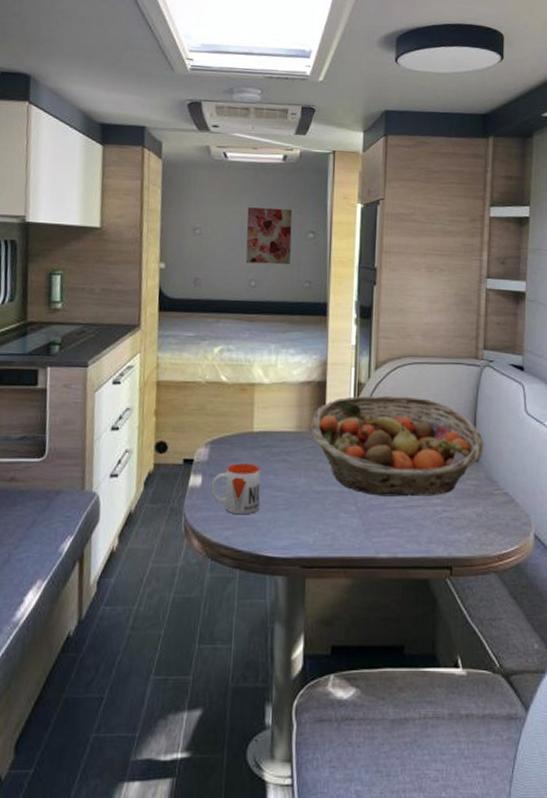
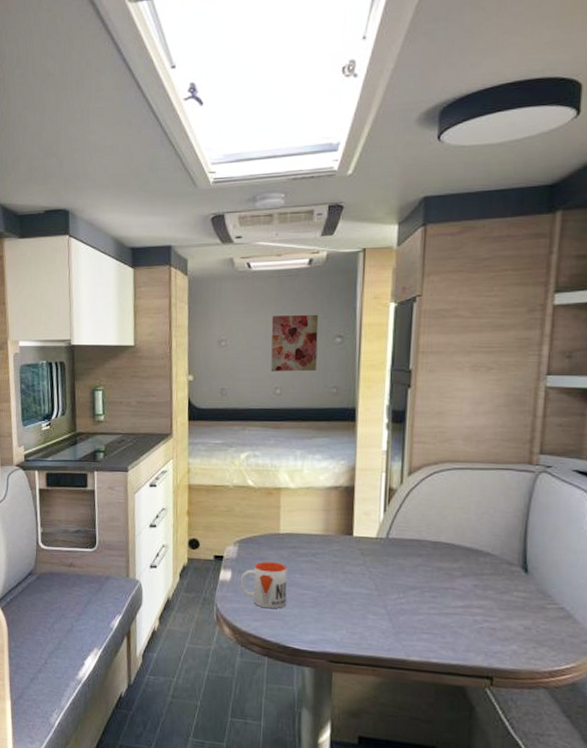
fruit basket: present [311,395,484,497] -> none [338,501,536,605]

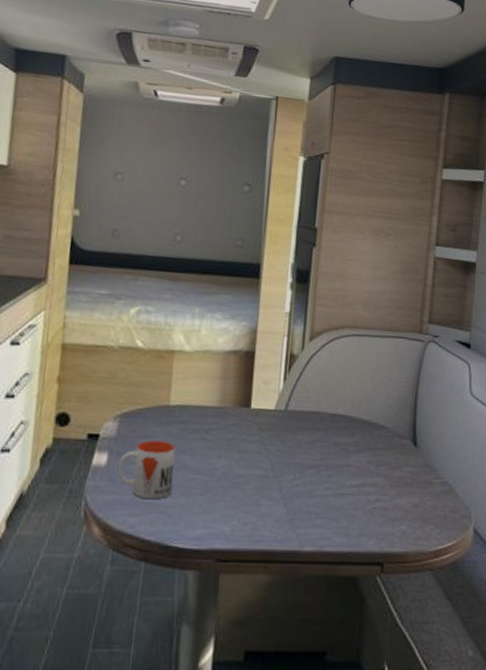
wall art: present [270,314,319,372] -> none [172,153,228,219]

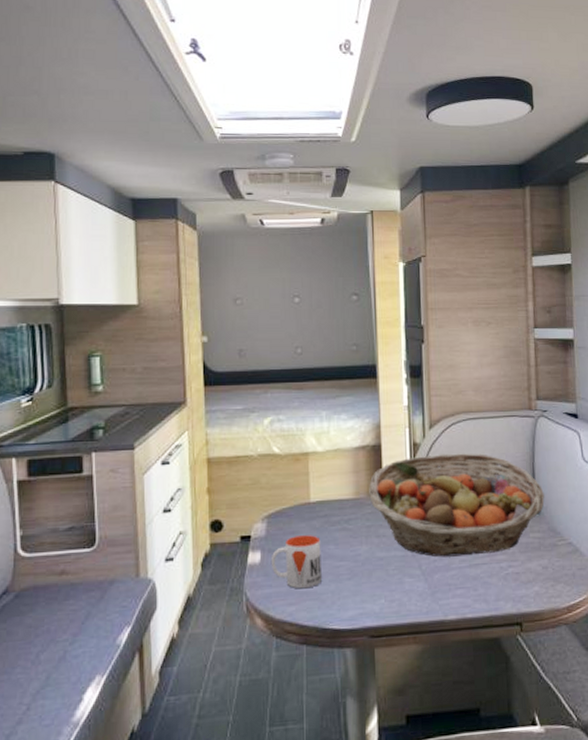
fruit basket: none [235,369,425,484] -> present [369,453,545,557]

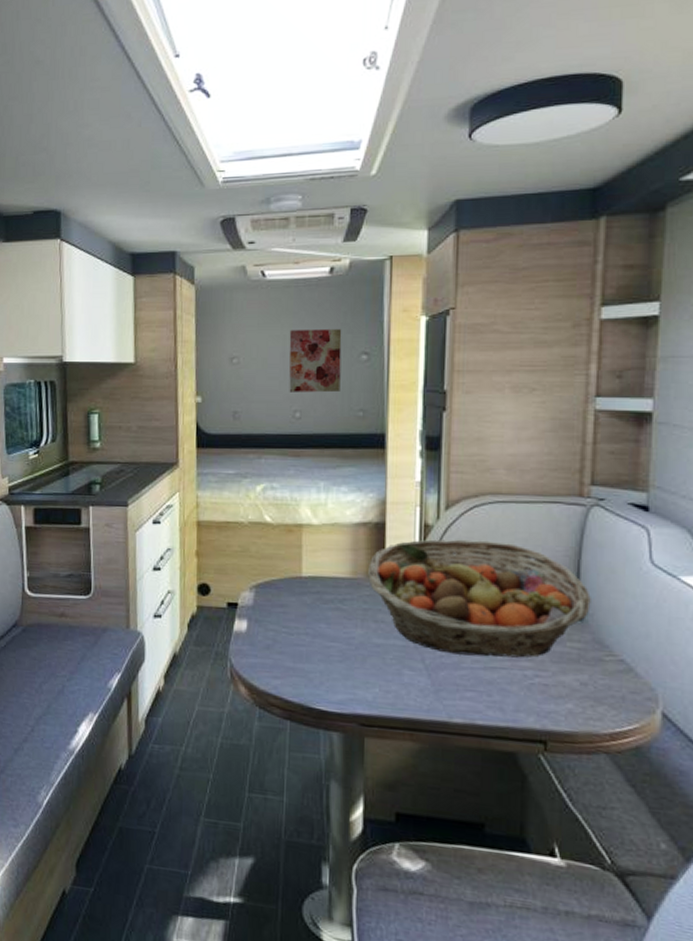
mug: present [270,535,322,589] -> none [257,609,311,665]
wall art: none [288,272,336,330] -> present [289,328,342,393]

